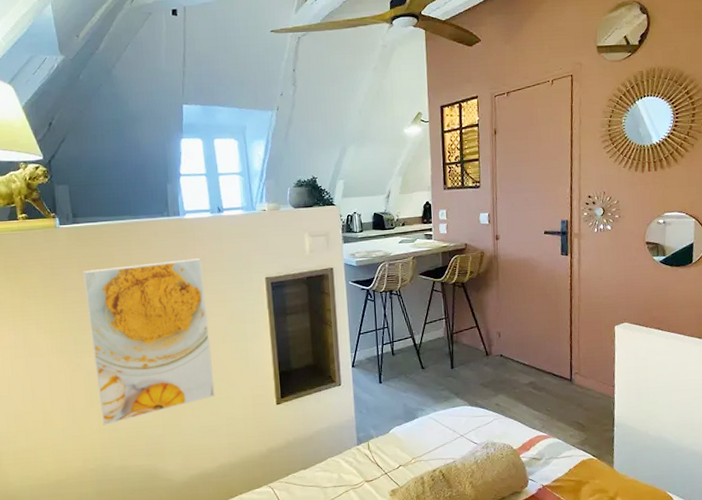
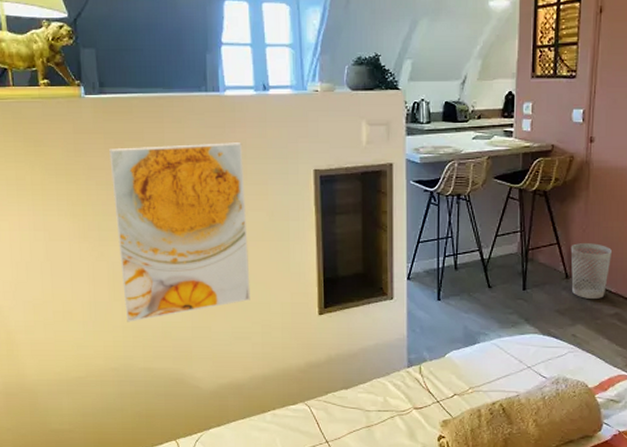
wastebasket: none [488,324,522,372] -> present [570,243,612,299]

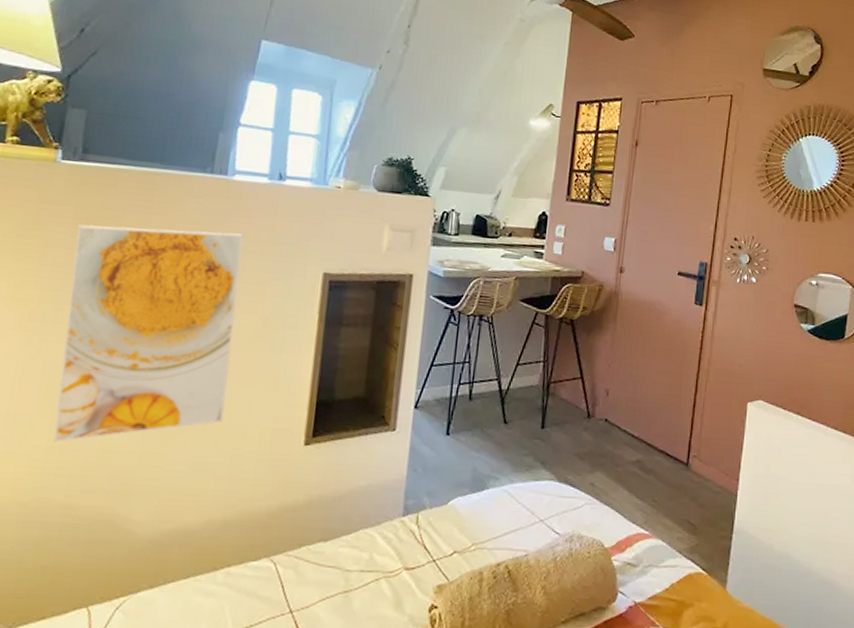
wastebasket: present [570,243,612,299] -> none [593,379,636,443]

